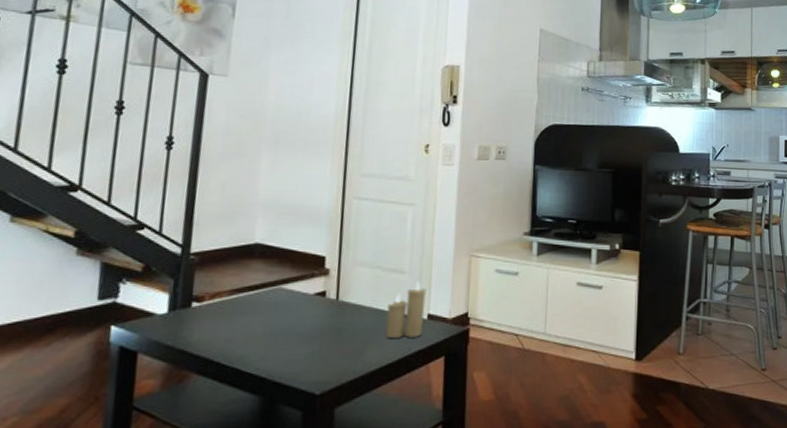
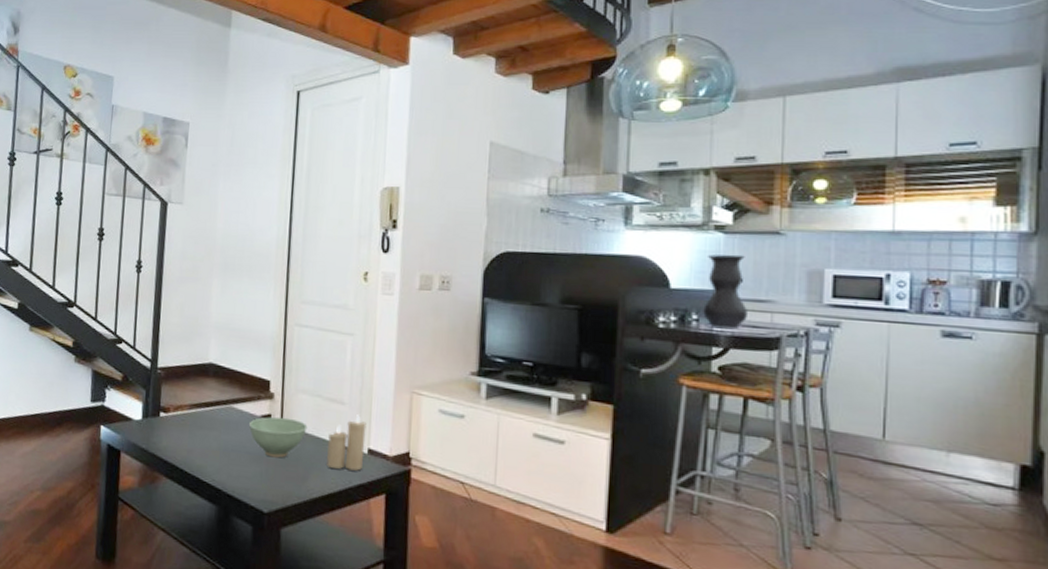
bowl: none [300,293,366,336] -> present [248,417,308,458]
vase: none [702,125,732,184] -> present [703,254,747,330]

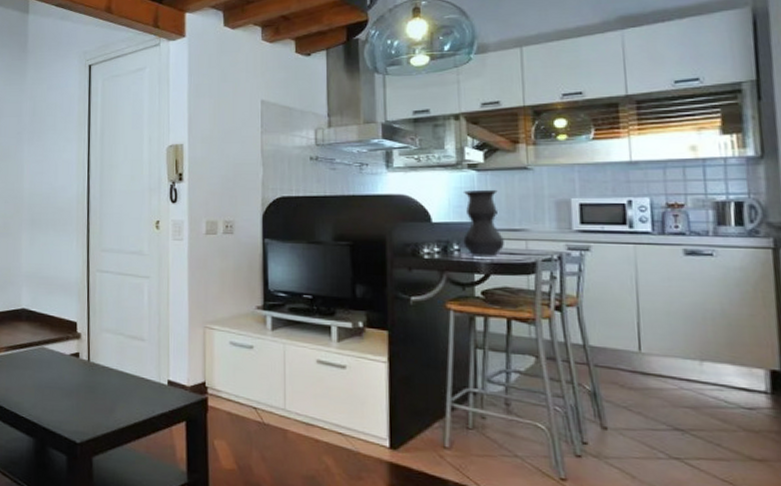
bowl: present [248,417,308,458] -> none [59,354,112,393]
candle: present [327,415,367,471] -> none [131,350,165,401]

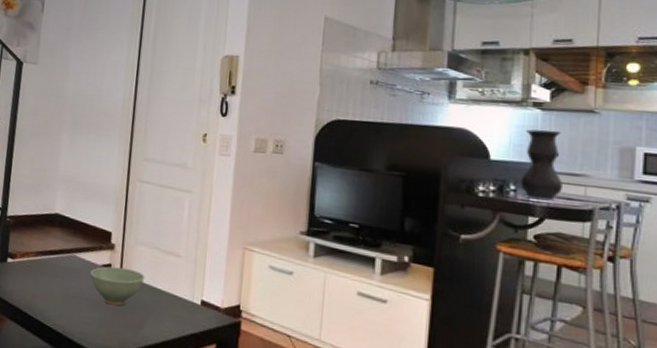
bowl: none [59,354,112,393] -> present [90,266,145,306]

